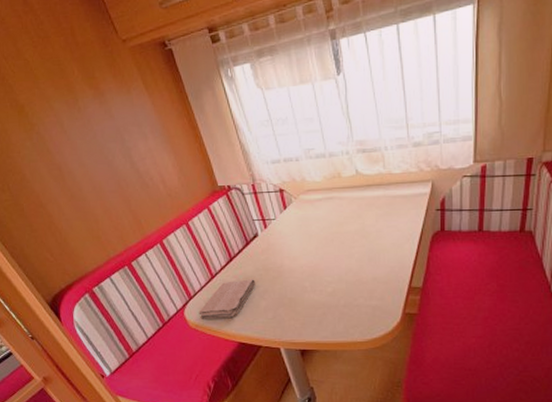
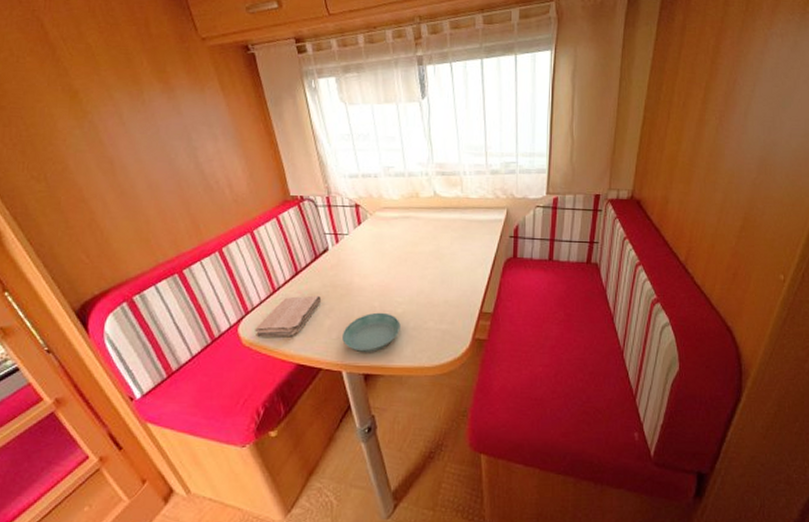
saucer: none [278,292,332,331] -> present [342,312,401,353]

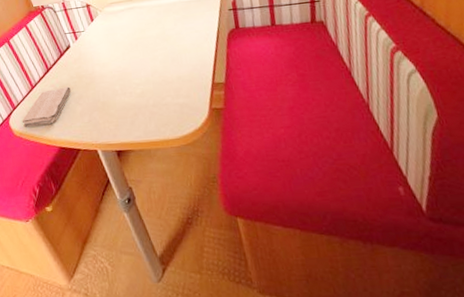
saucer: present [342,312,401,353] -> none [93,94,142,132]

